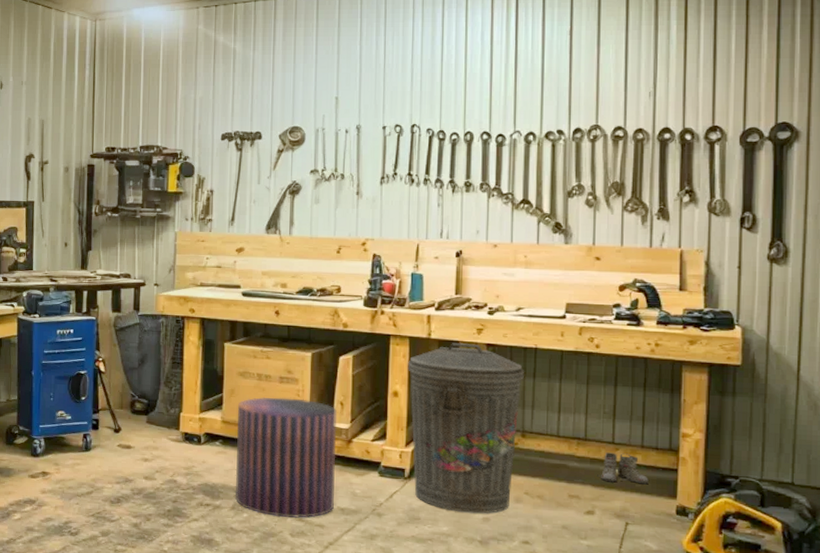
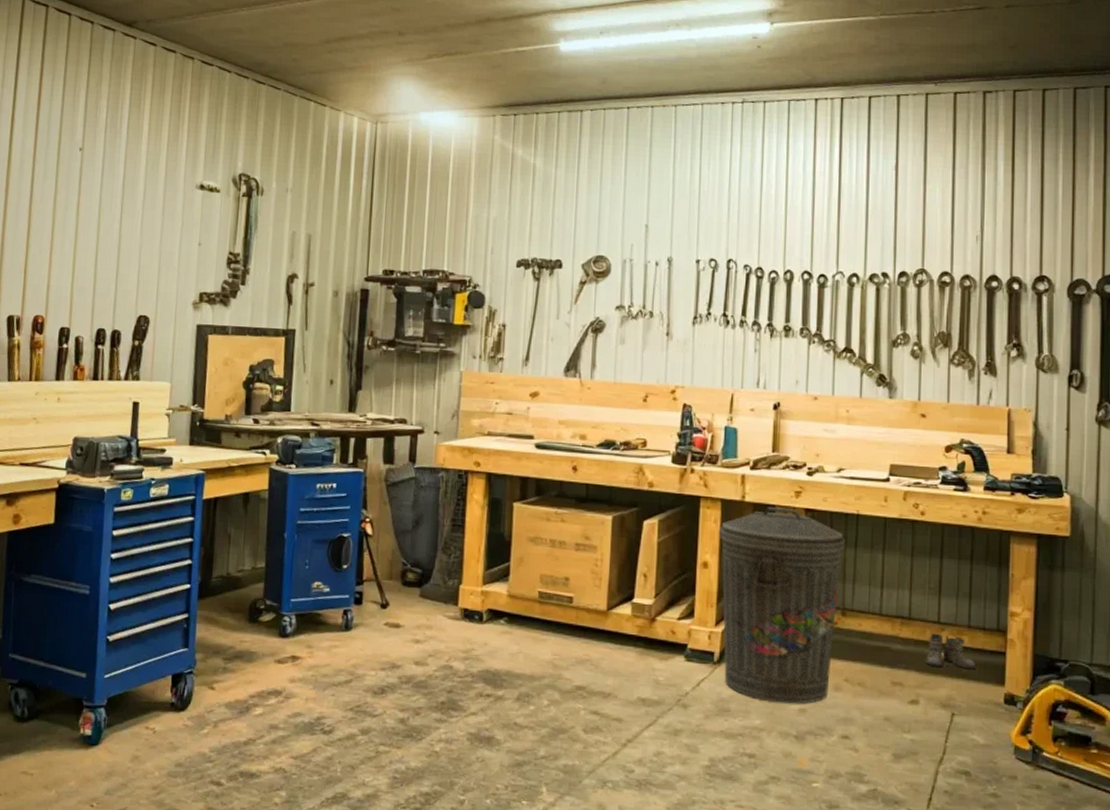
stool: present [234,397,337,518] -> none [520,567,639,711]

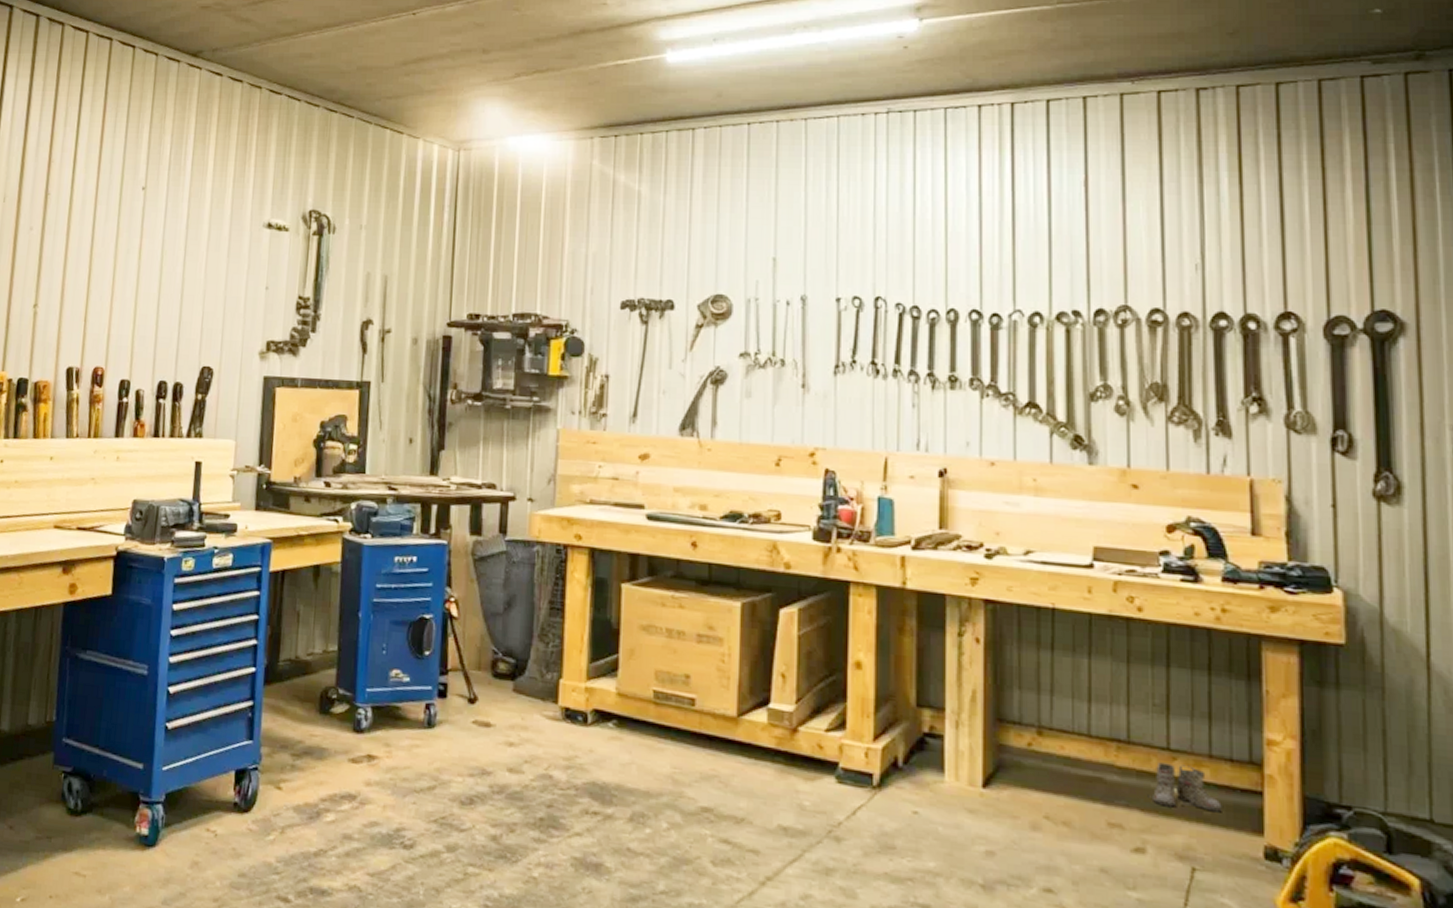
trash can: present [719,507,845,705] -> none [875,596,1038,846]

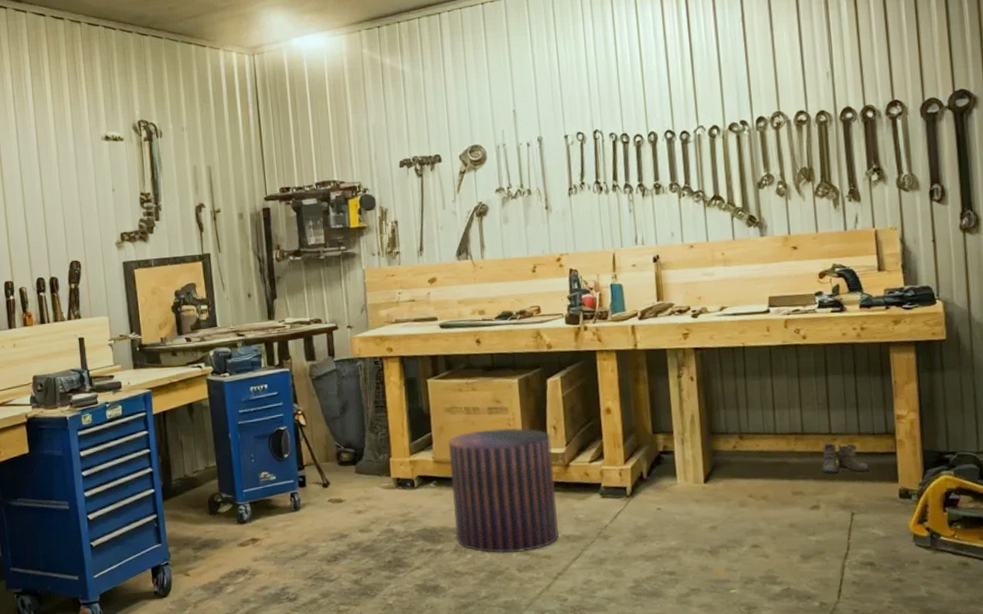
stool: none [633,662,777,839] -> present [448,427,559,554]

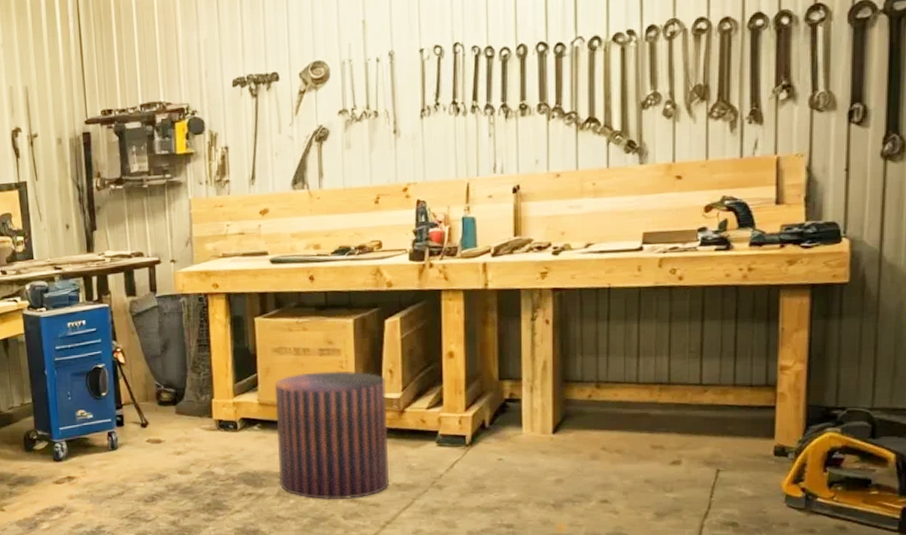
boots: present [821,442,869,474] -> none [686,394,742,428]

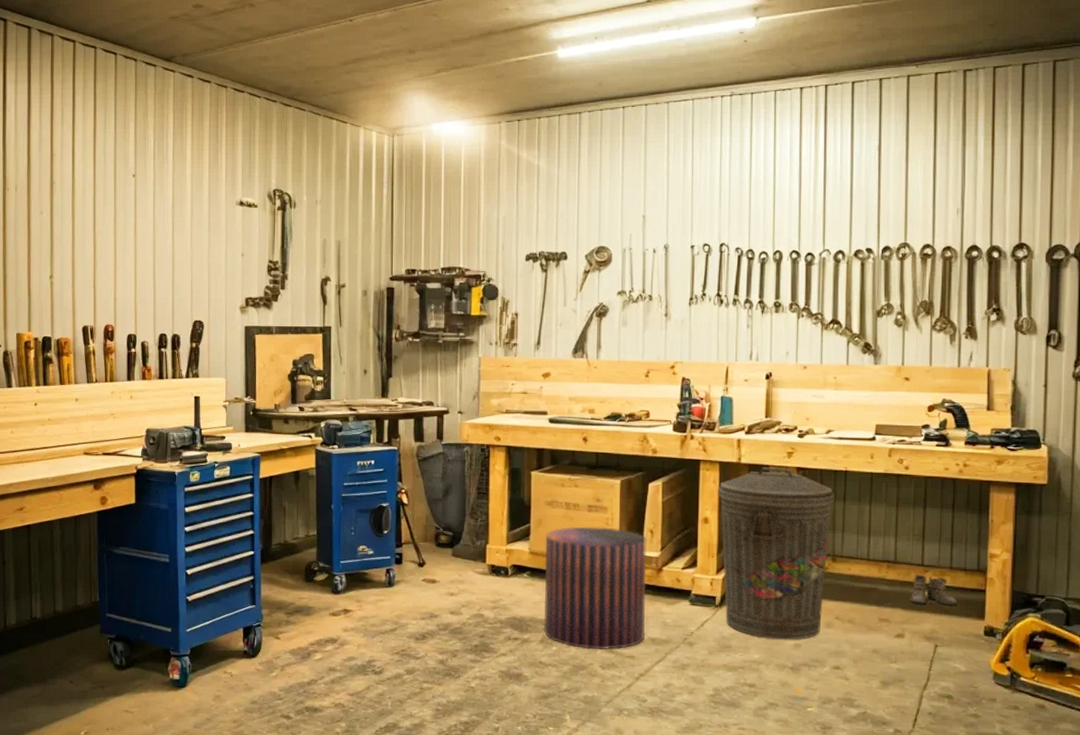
trash can: none [463,290,596,476] -> present [718,467,834,640]
boots: none [686,394,742,428] -> present [909,575,957,606]

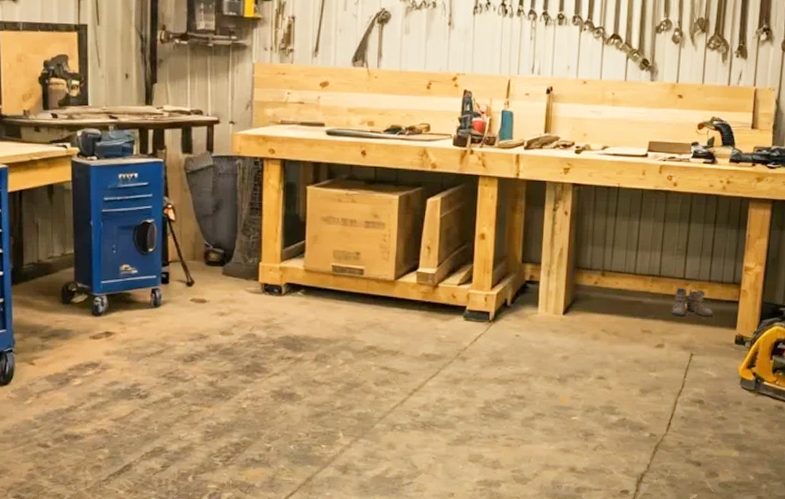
stool: present [543,526,647,650] -> none [317,243,424,367]
trash can: present [718,467,834,640] -> none [495,183,607,353]

